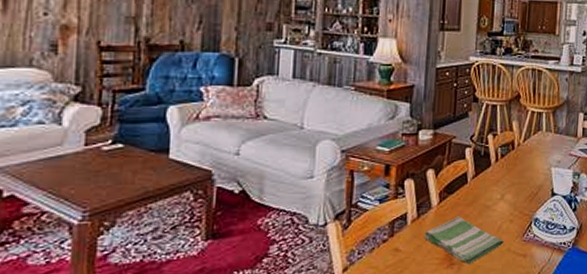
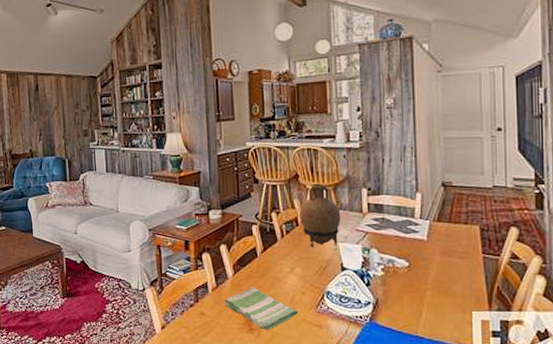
vase: none [516,105,557,175] -> present [299,183,341,250]

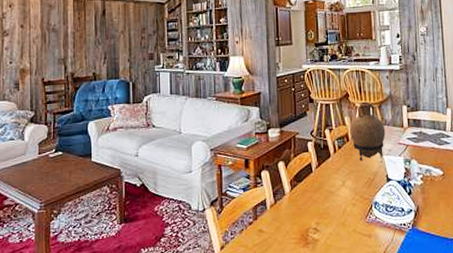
dish towel: present [224,287,299,330] -> none [282,201,350,243]

